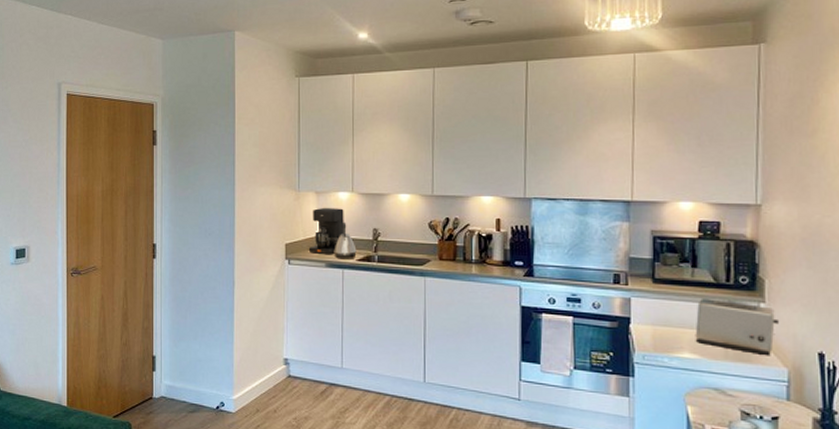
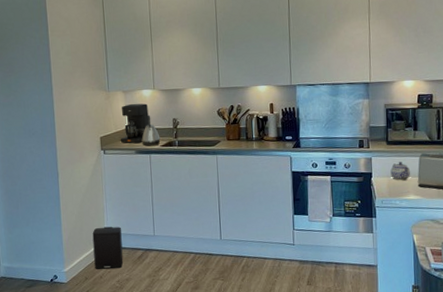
pedal bin: none [268,351,303,404] -> present [92,226,123,269]
teapot: none [657,307,686,332] -> present [390,162,411,181]

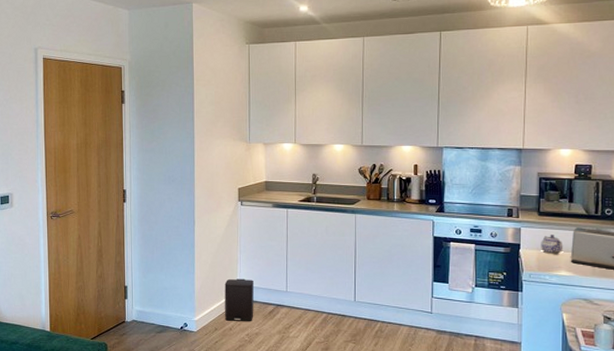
coffee maker: present [121,103,149,144] -> none [259,156,288,197]
kettle: present [141,114,161,146] -> none [279,168,299,200]

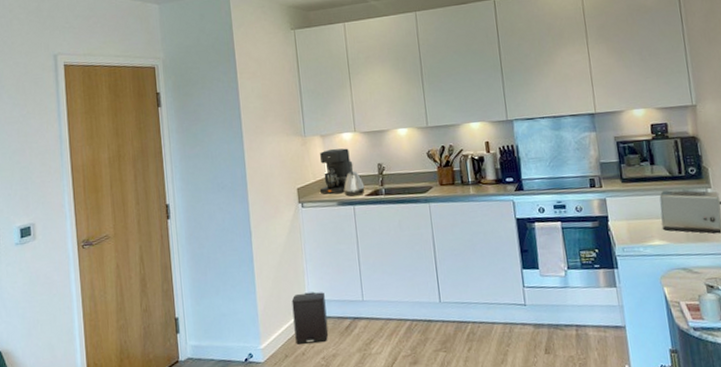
coffee maker: none [259,156,288,197] -> present [320,148,351,195]
kettle: none [279,168,299,200] -> present [343,160,365,197]
teapot: present [541,235,564,255] -> none [628,202,653,224]

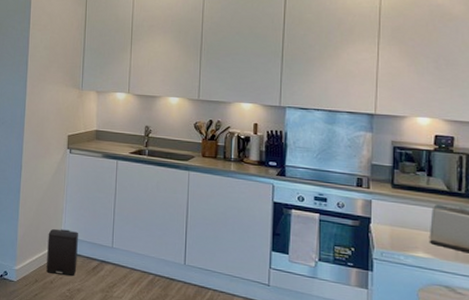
coffee maker: present [320,148,351,195] -> none [89,105,120,147]
kettle: present [343,160,365,197] -> none [110,118,130,152]

